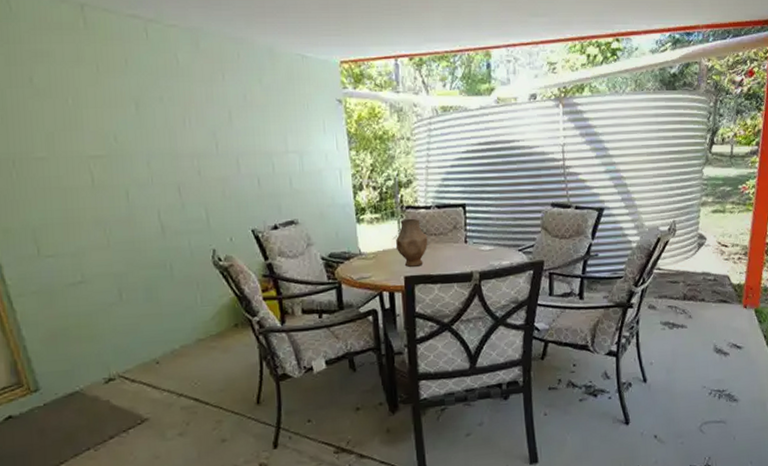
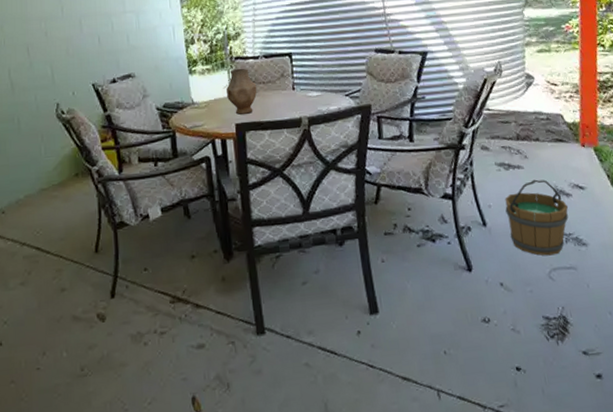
wooden bucket: none [666,338,725,411] -> present [504,179,569,256]

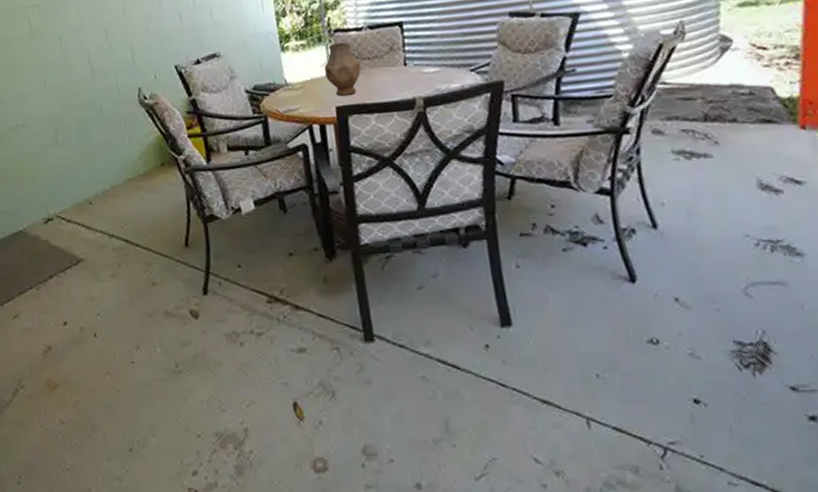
wooden bucket: present [504,179,569,256] -> none [684,171,778,267]

